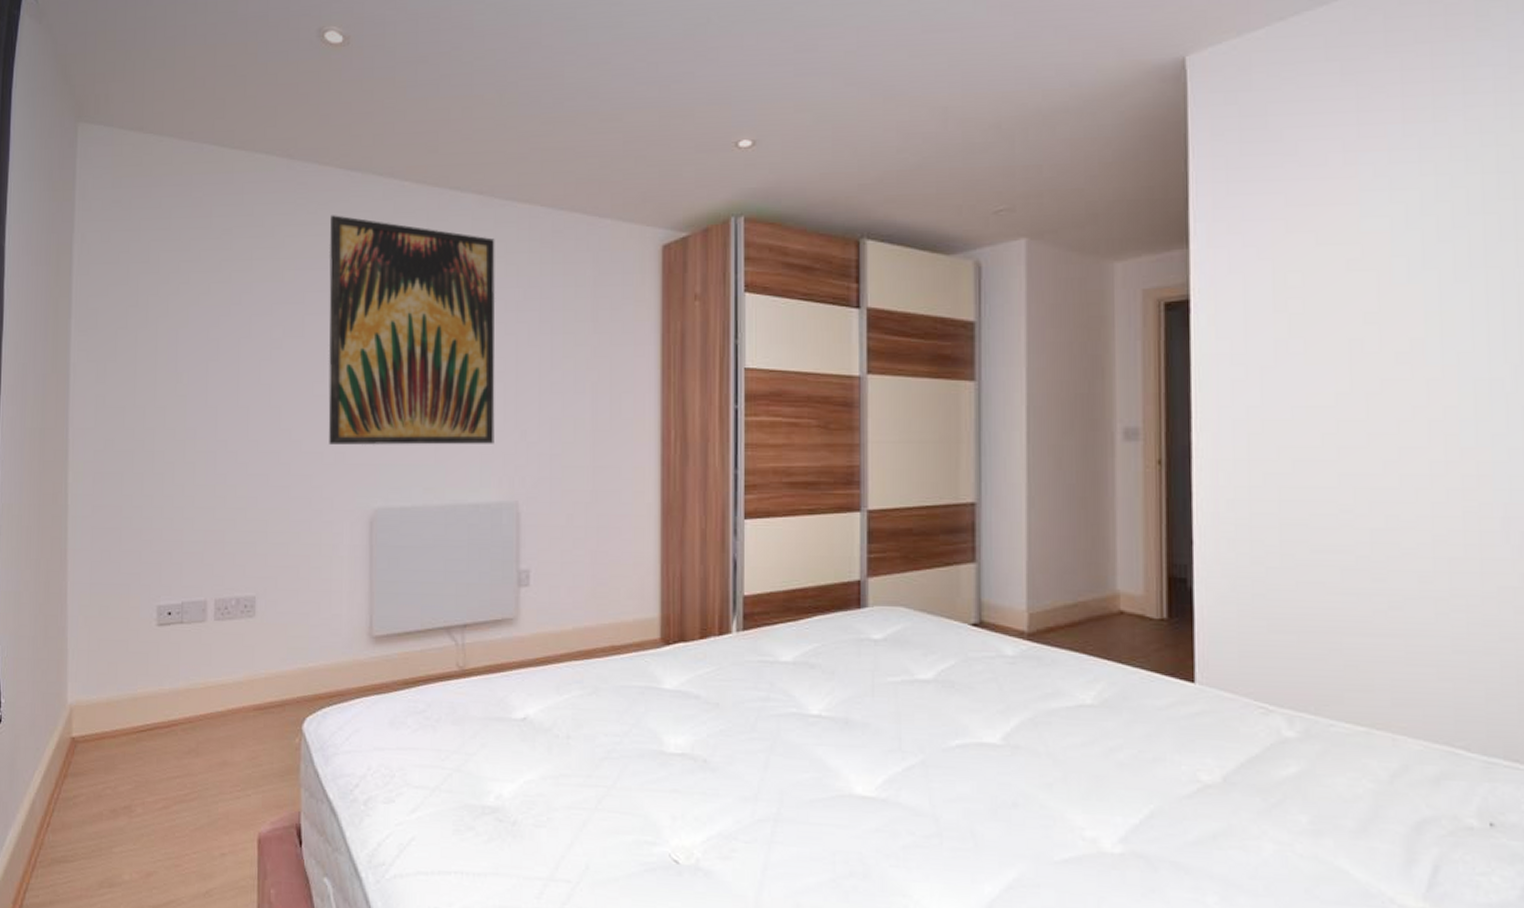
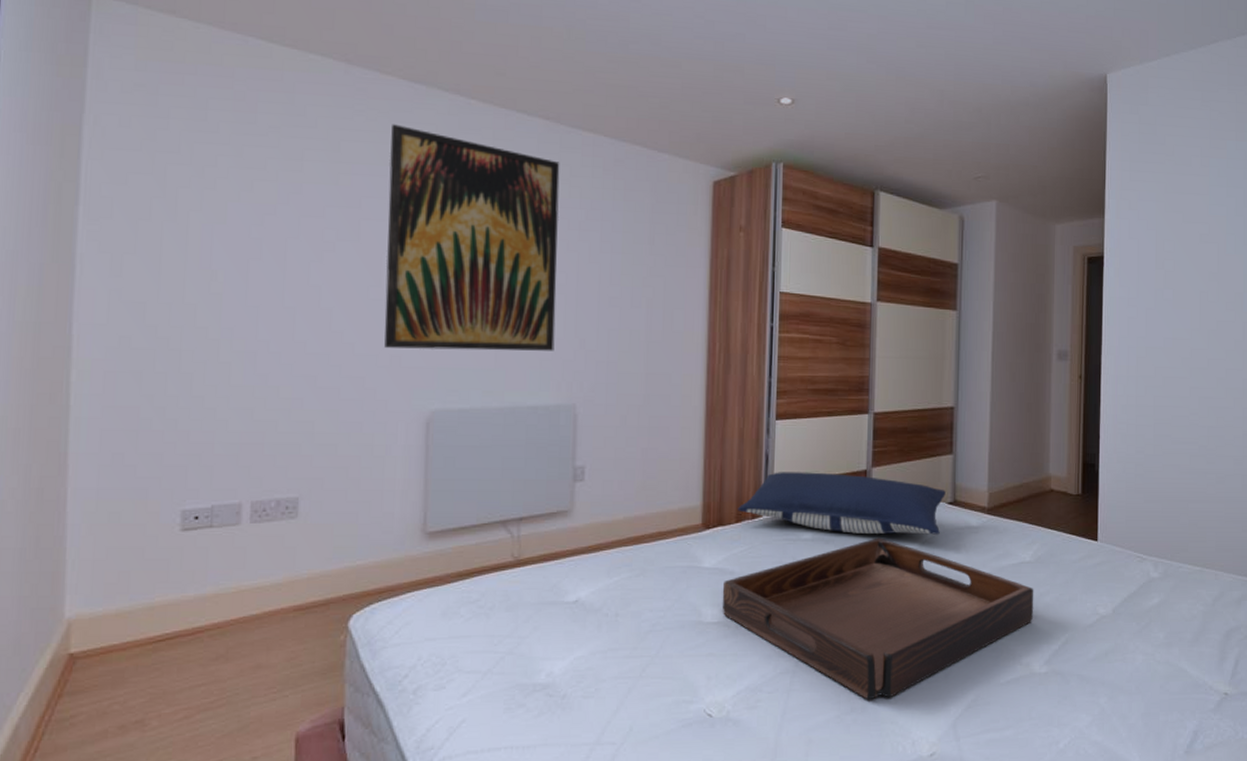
serving tray: none [686,664,1101,865] -> present [722,537,1034,700]
pillow: none [702,580,967,664] -> present [738,472,946,535]

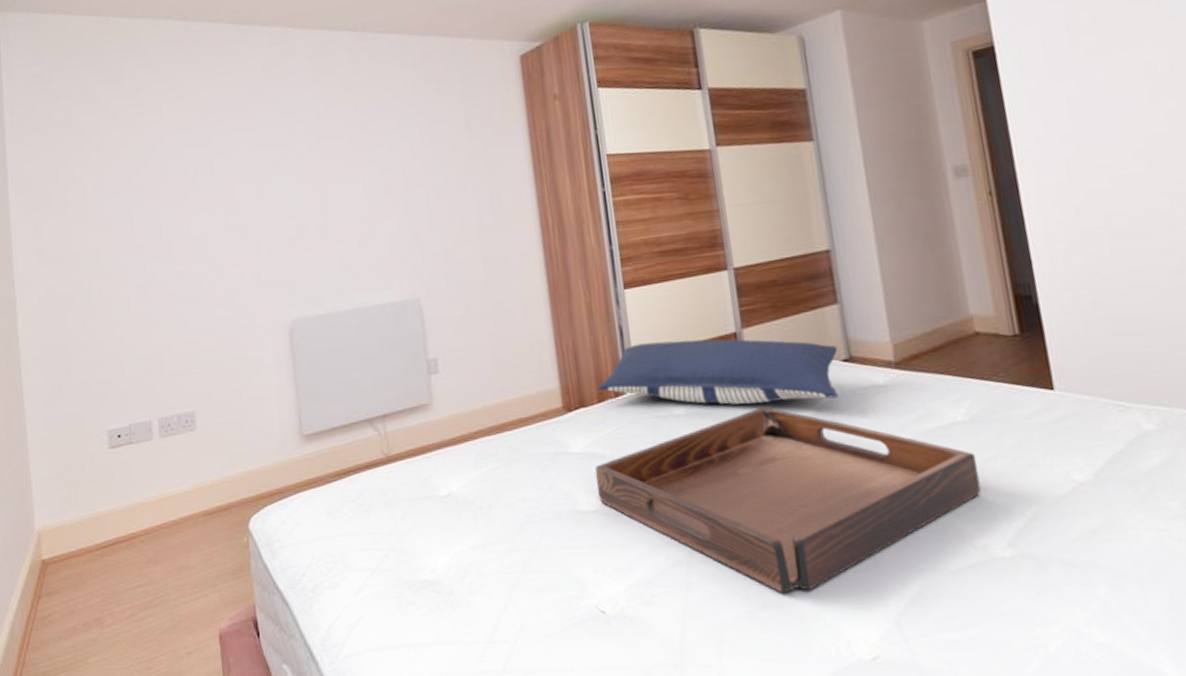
wall art: present [384,124,560,351] -> none [226,64,393,267]

